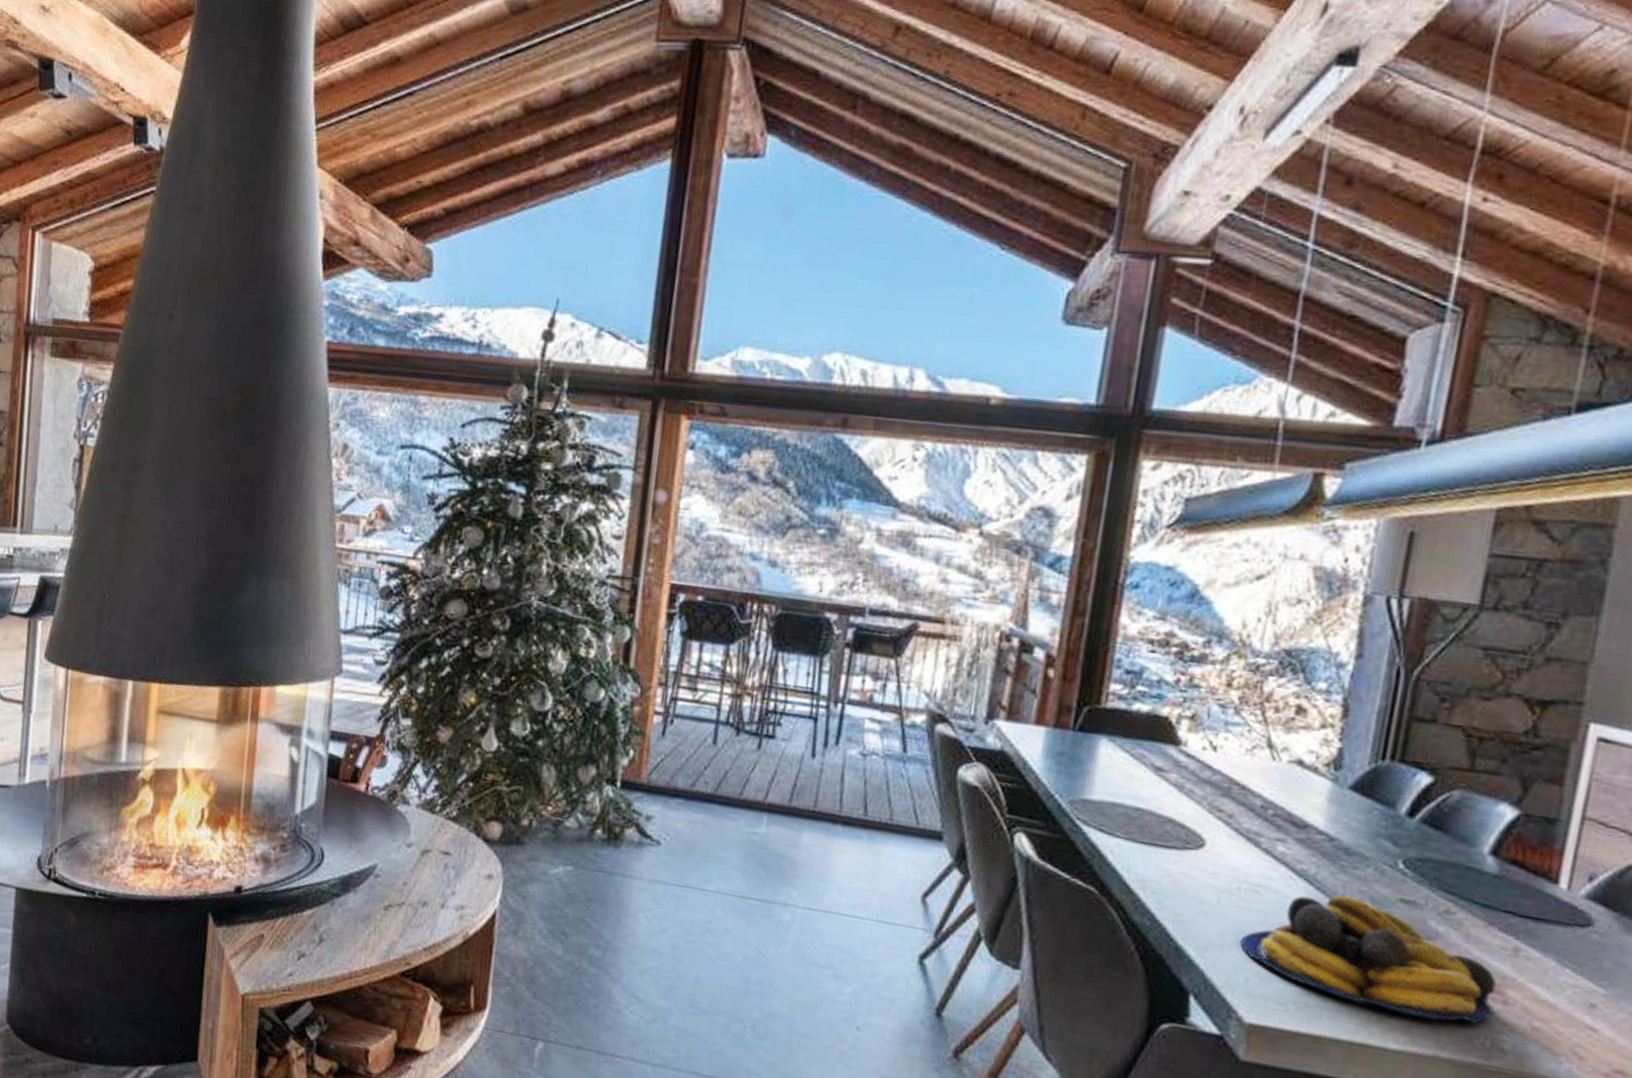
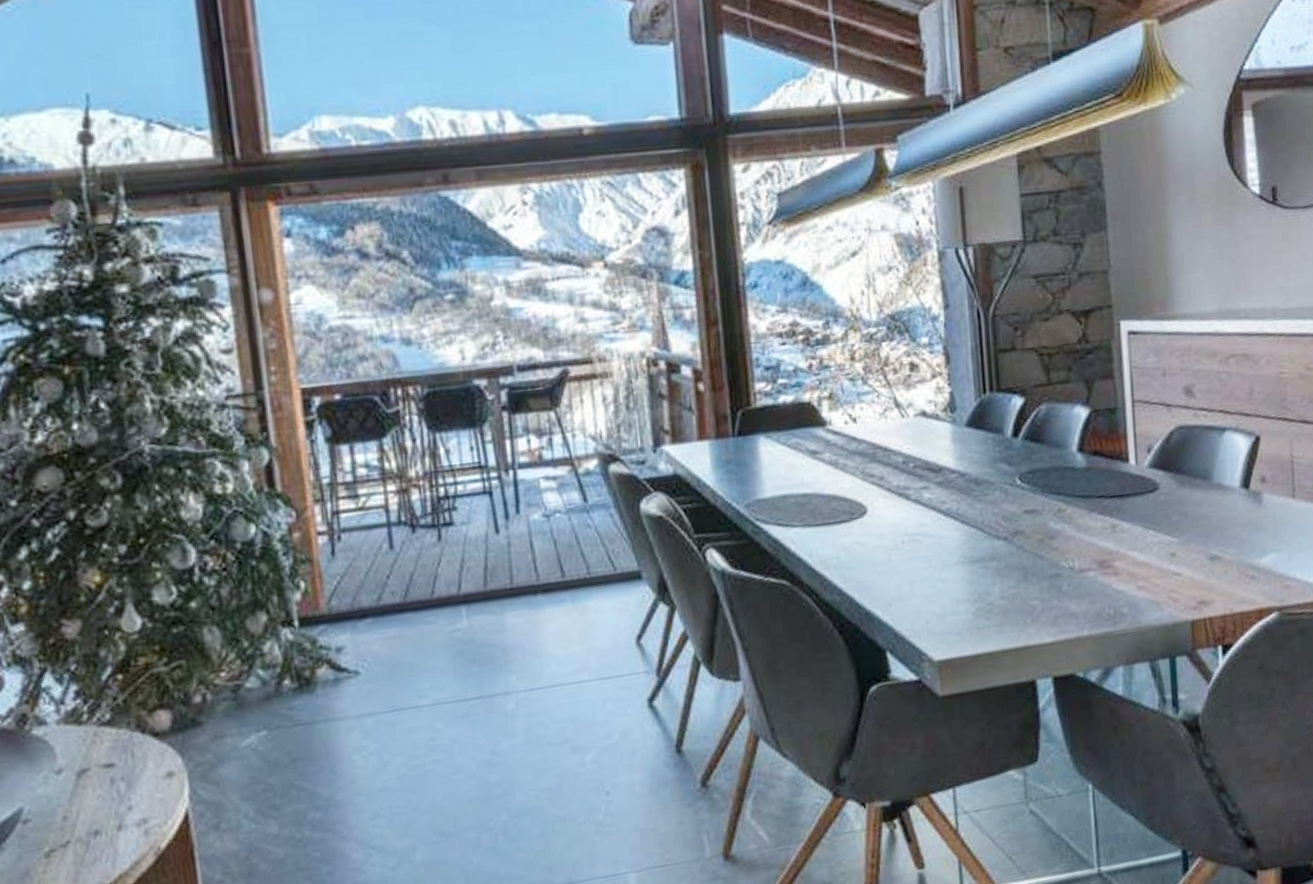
fruit bowl: present [1240,895,1497,1024] -> none [915,520,1110,613]

